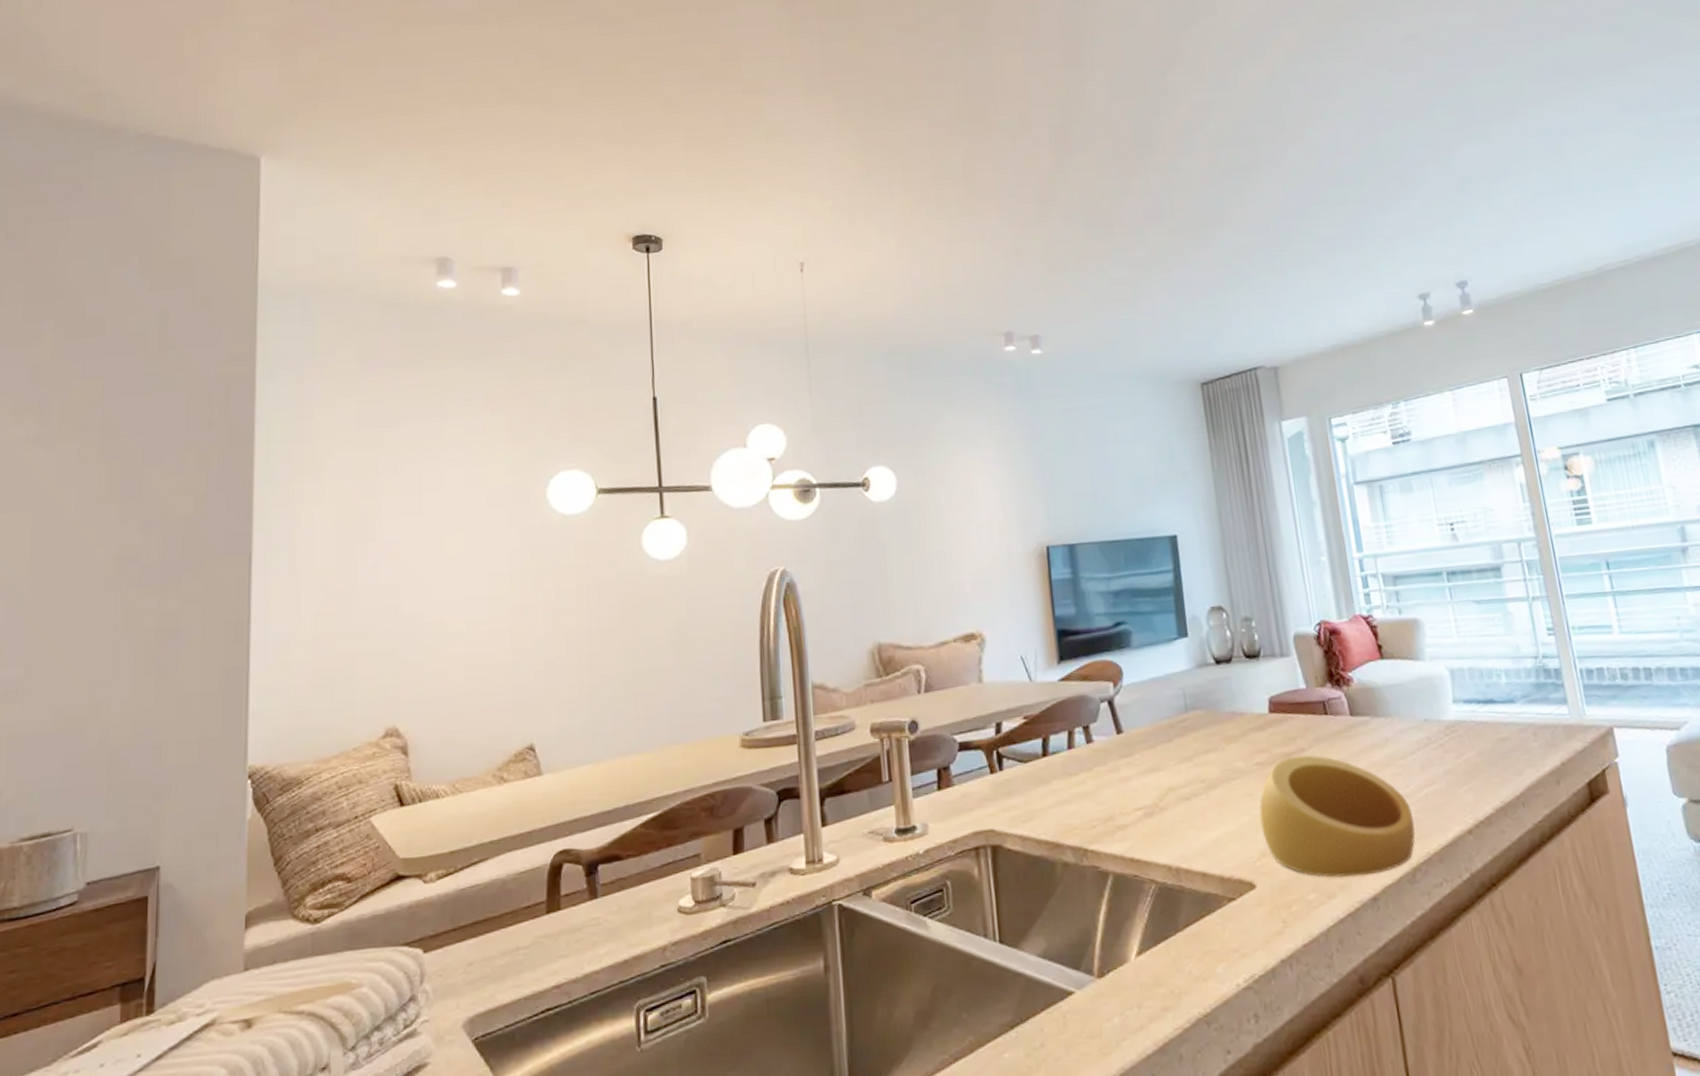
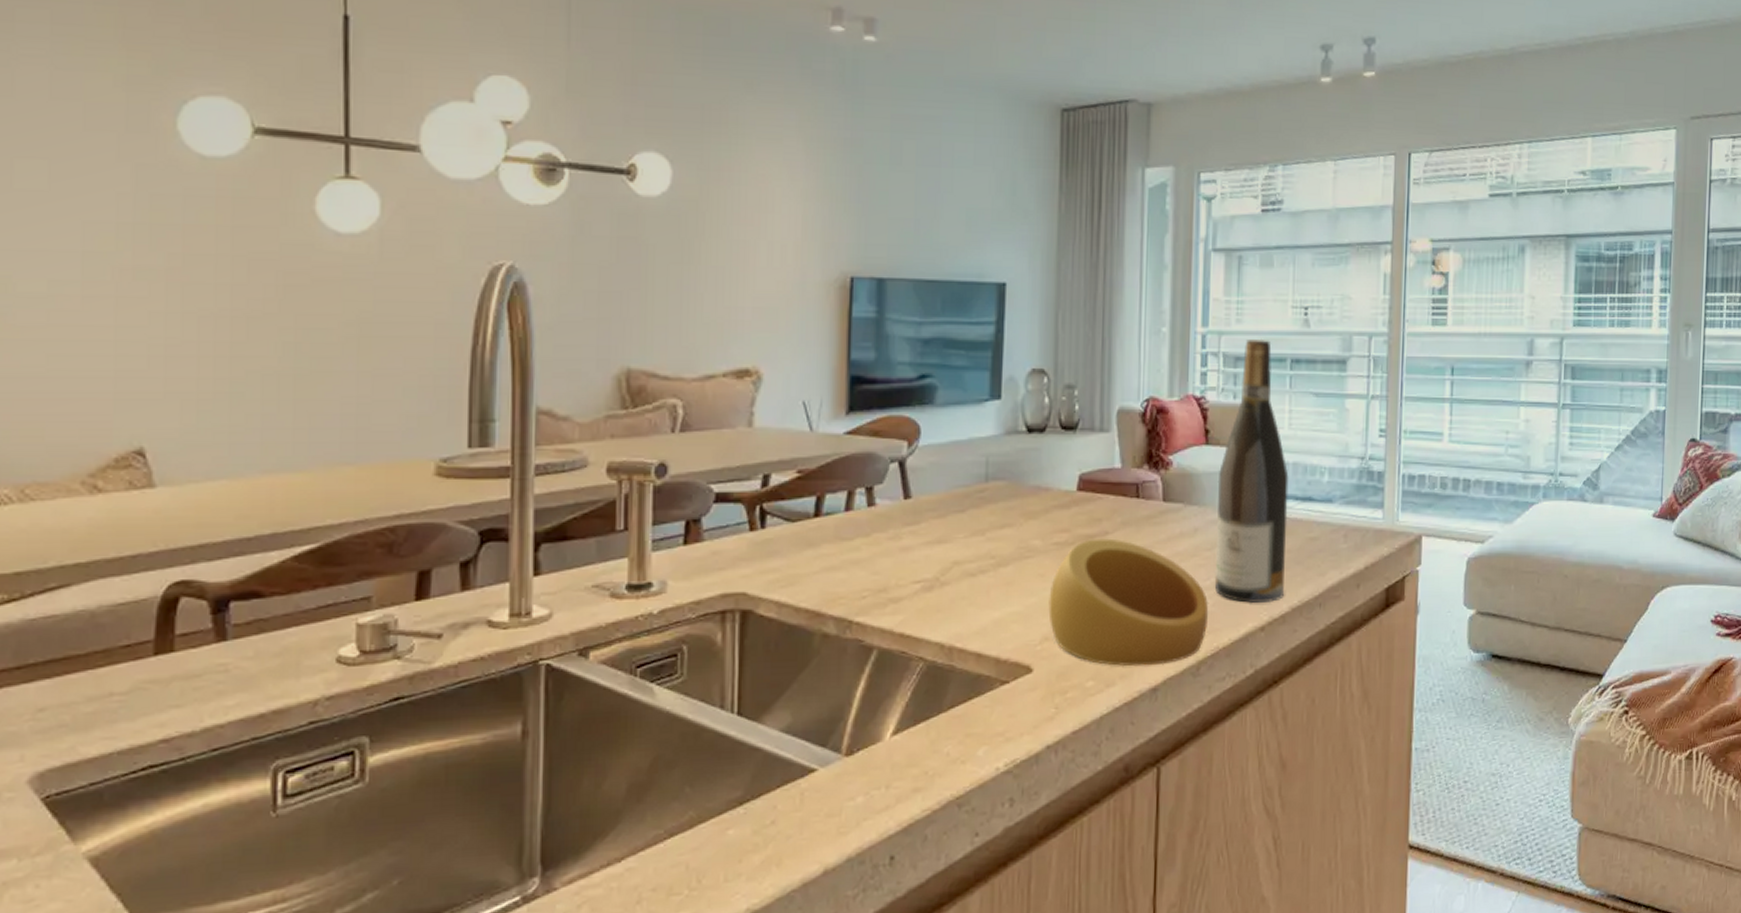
wine bottle: none [1398,556,1485,808] -> present [1214,338,1289,604]

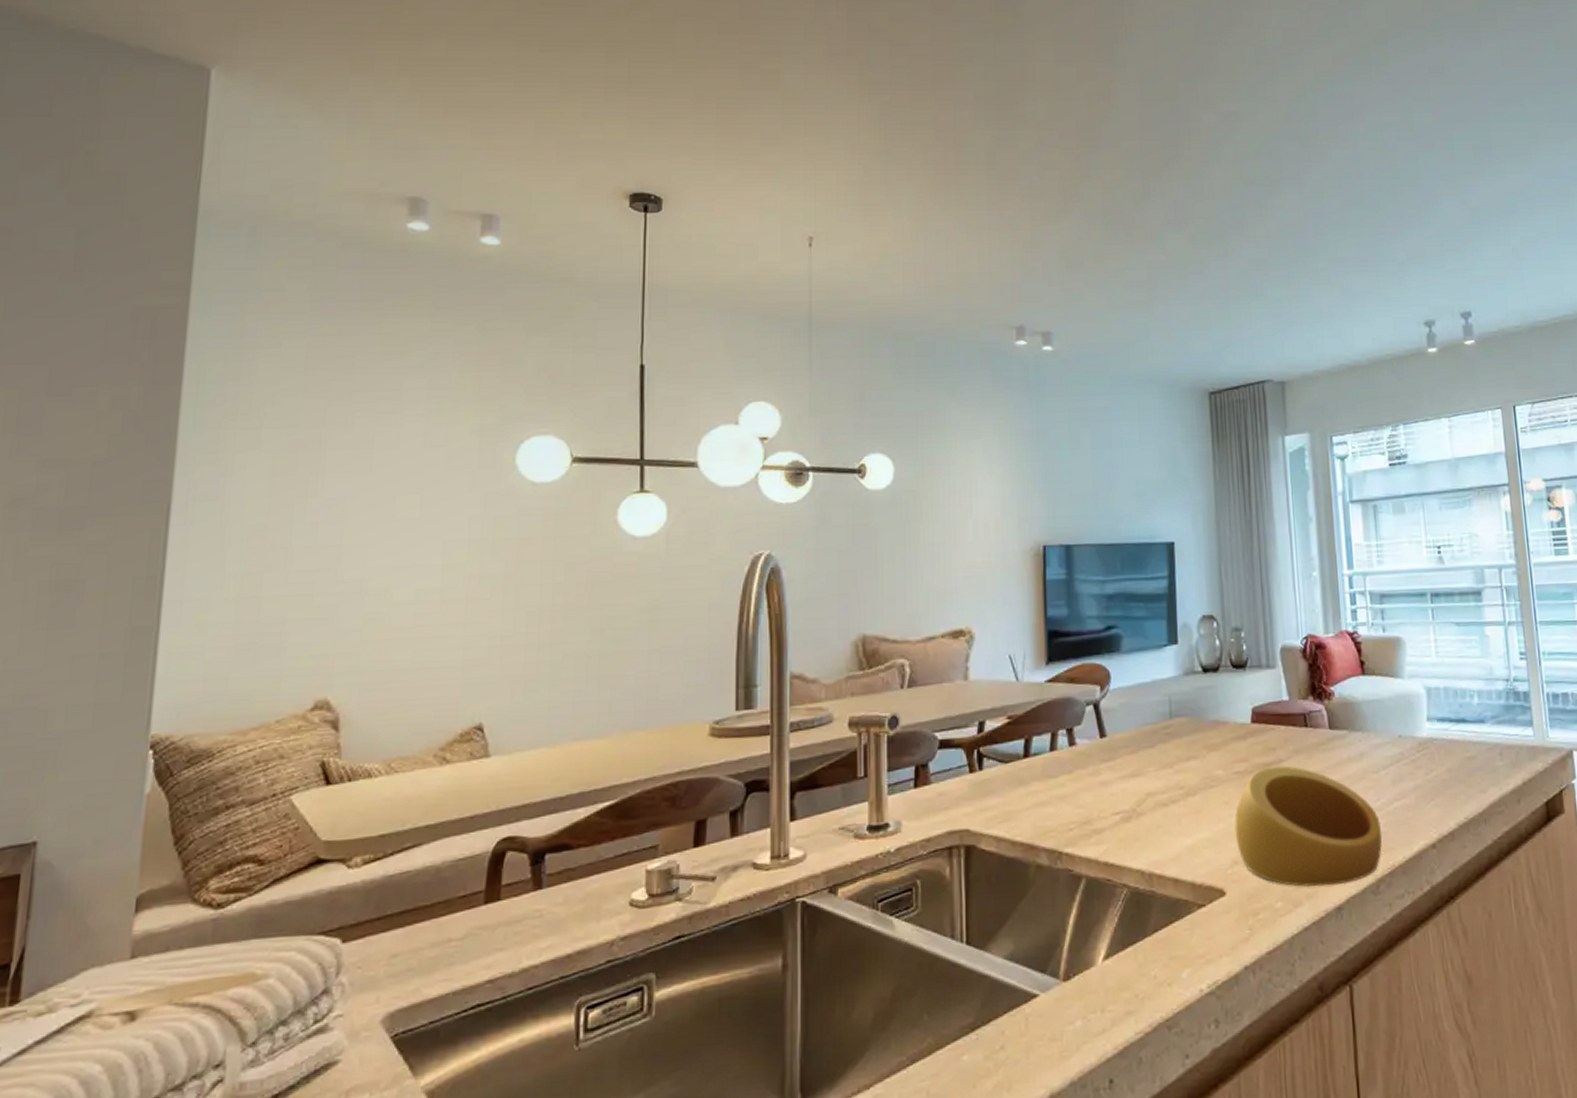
wine bottle: present [1214,338,1289,604] -> none [1377,576,1450,823]

